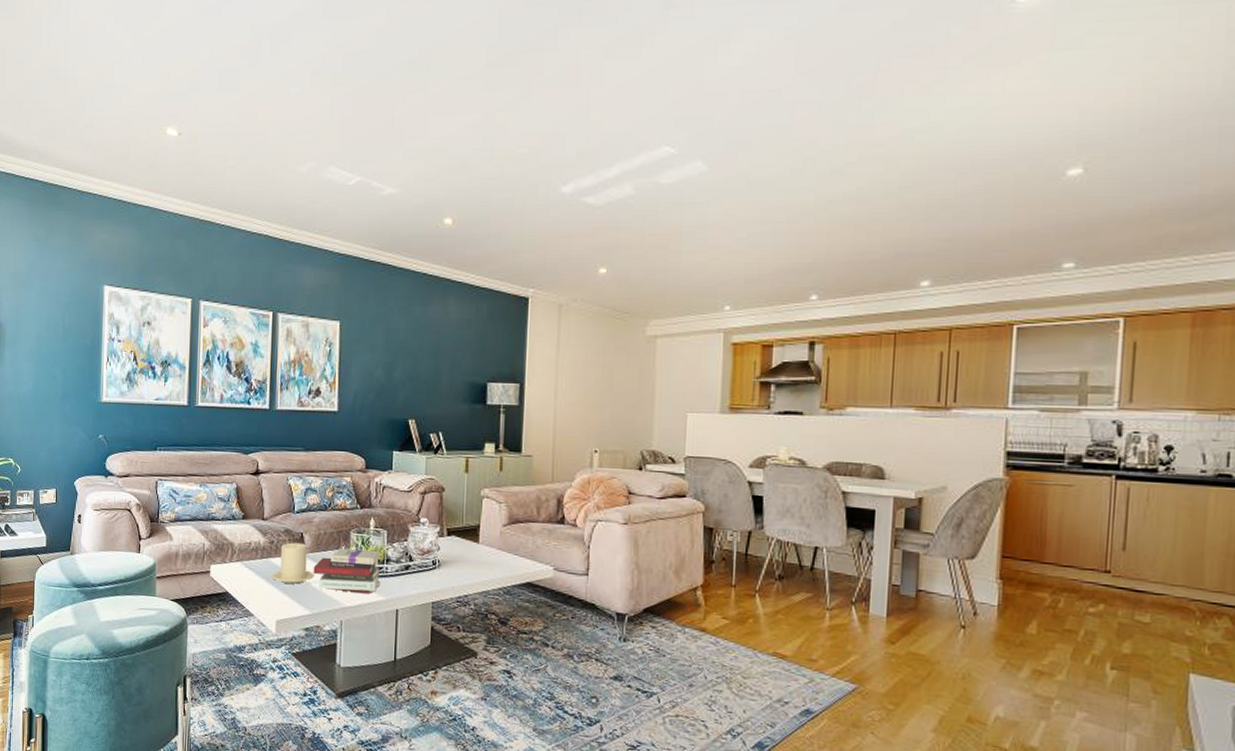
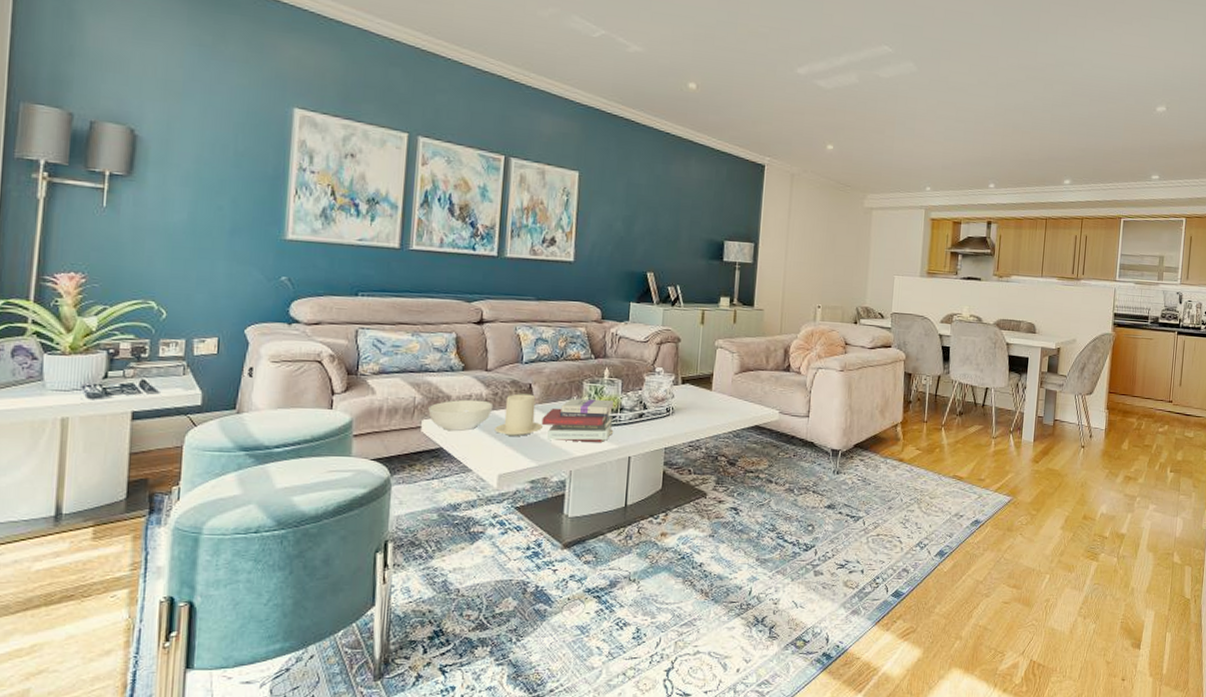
bowl: none [215,547,270,577] -> present [428,399,494,432]

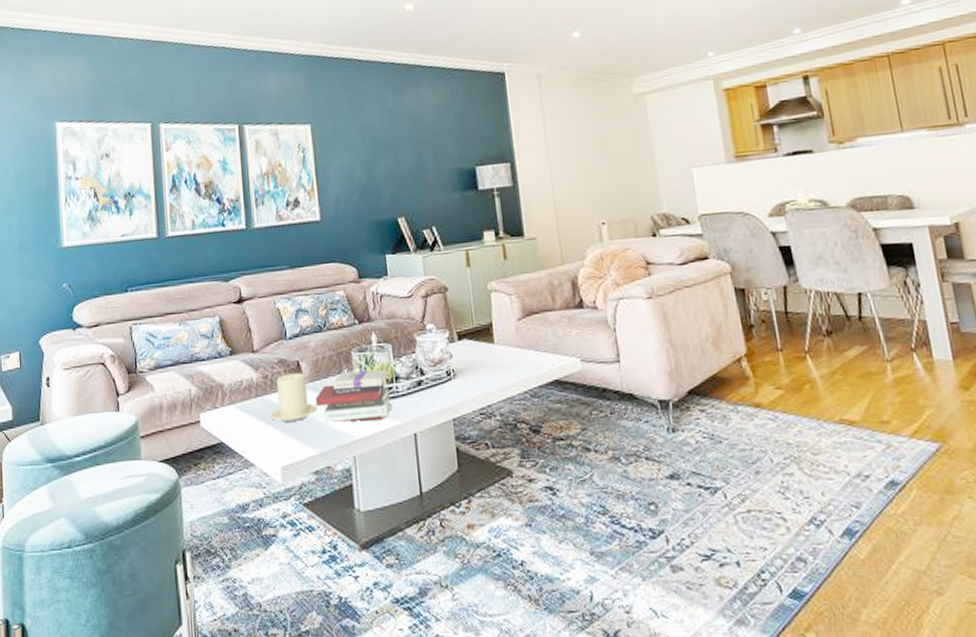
bowl: present [428,399,494,432] -> none [204,385,265,423]

